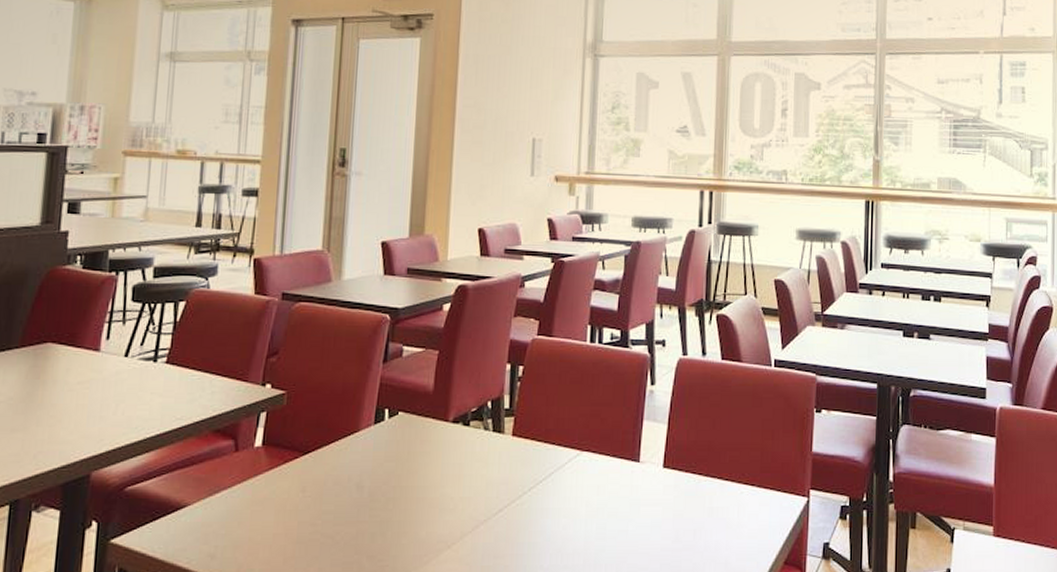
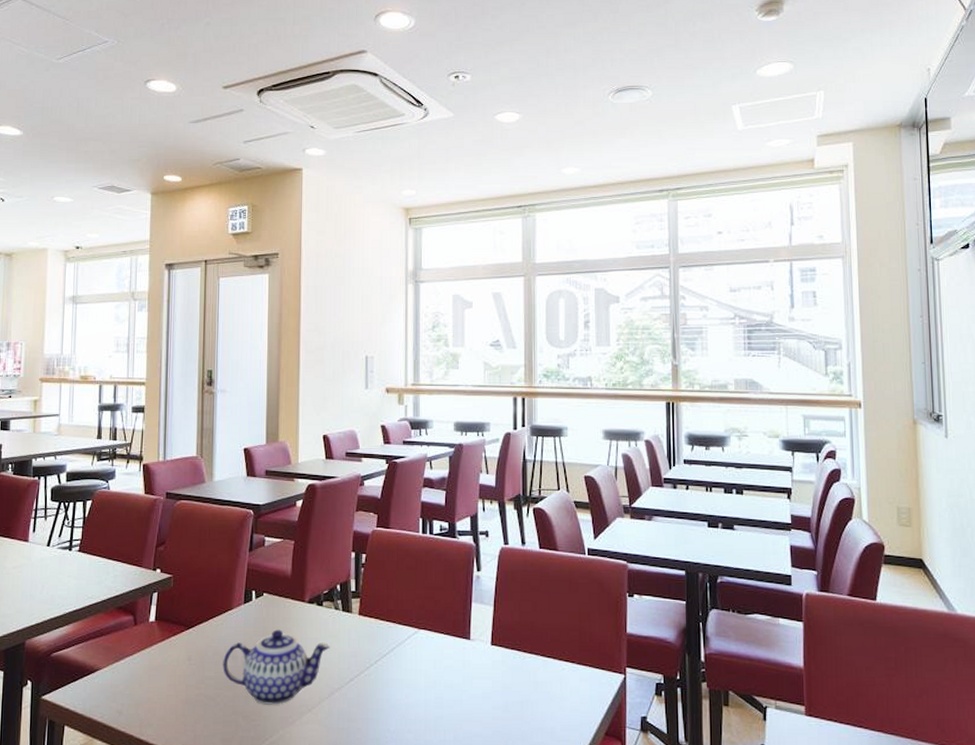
teapot: none [345,454,476,542] -> present [223,630,330,705]

